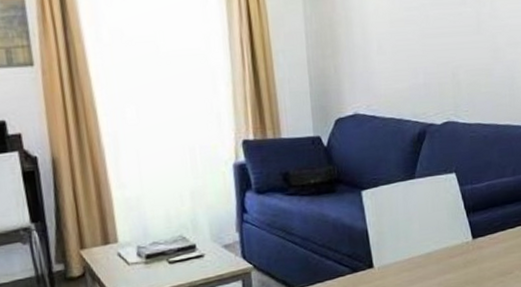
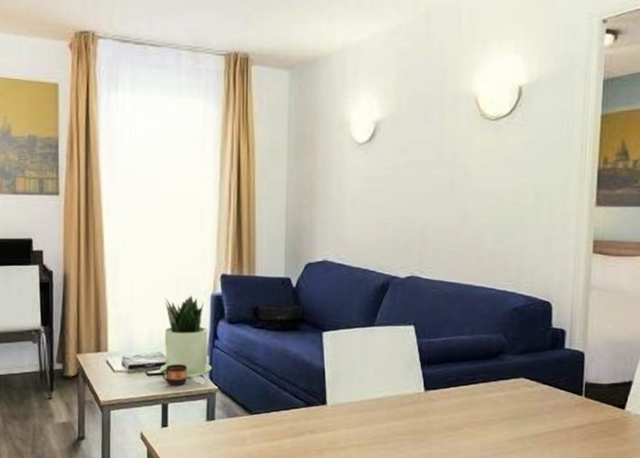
planter: none [179,166,244,260] -> present [160,295,212,378]
cup: none [186,246,217,271] -> present [162,364,187,385]

